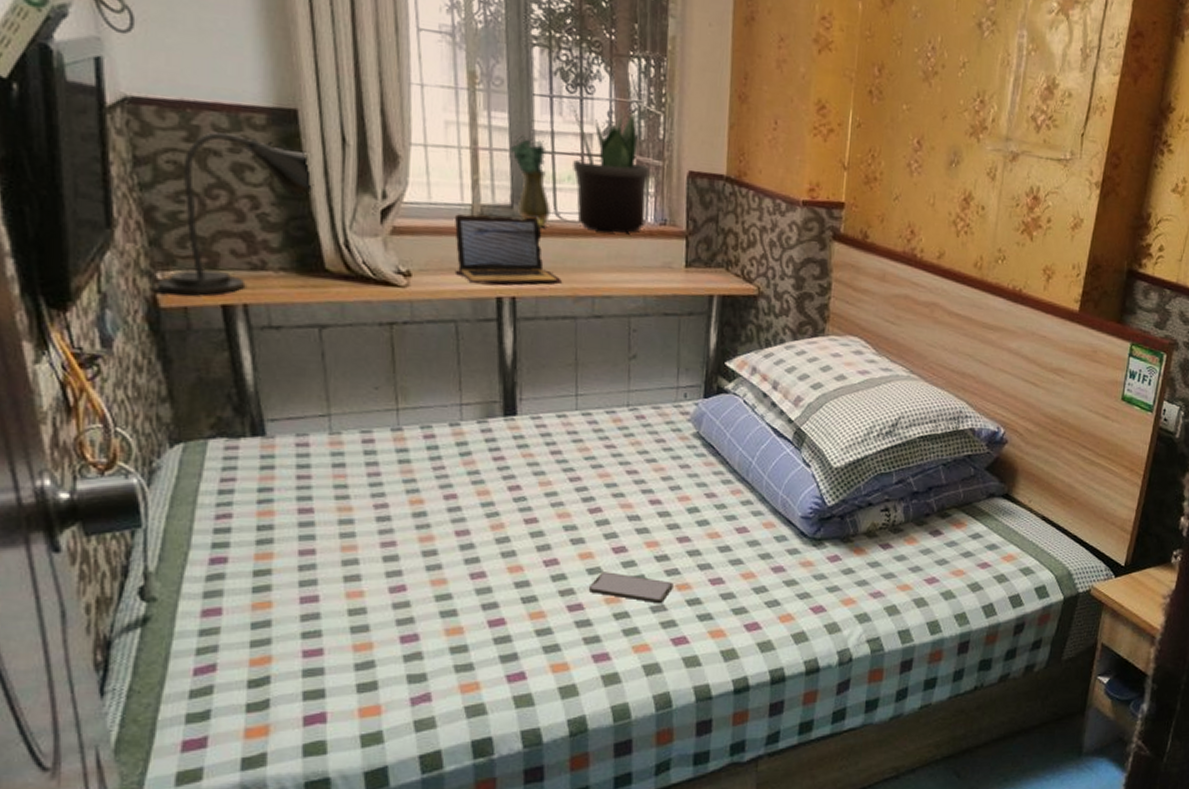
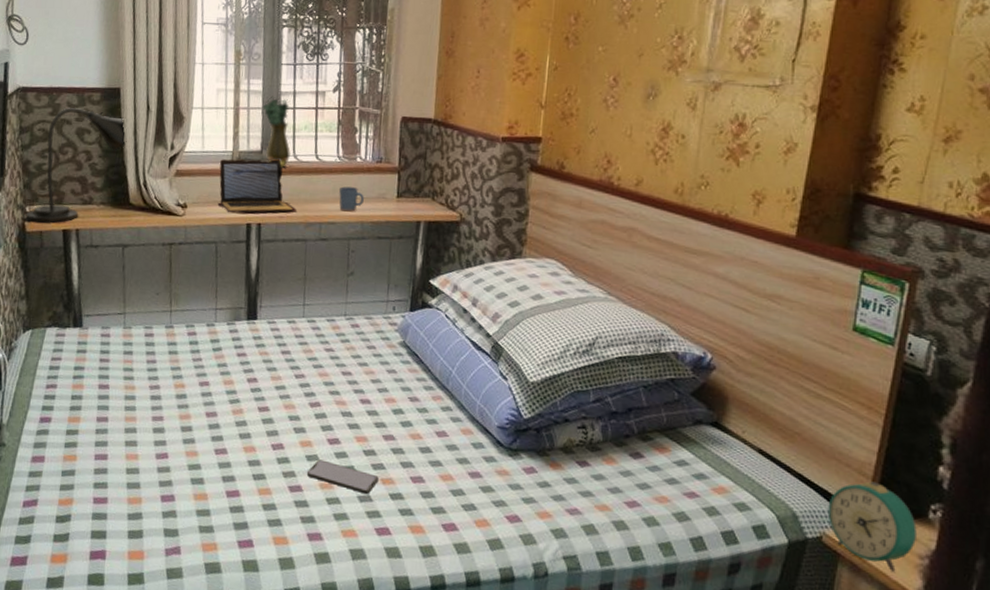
planter: present [571,102,650,233] -> none [309,68,370,170]
mug: none [615,253,646,284] -> present [339,186,364,212]
alarm clock: none [1095,536,1162,612] -> present [827,481,917,572]

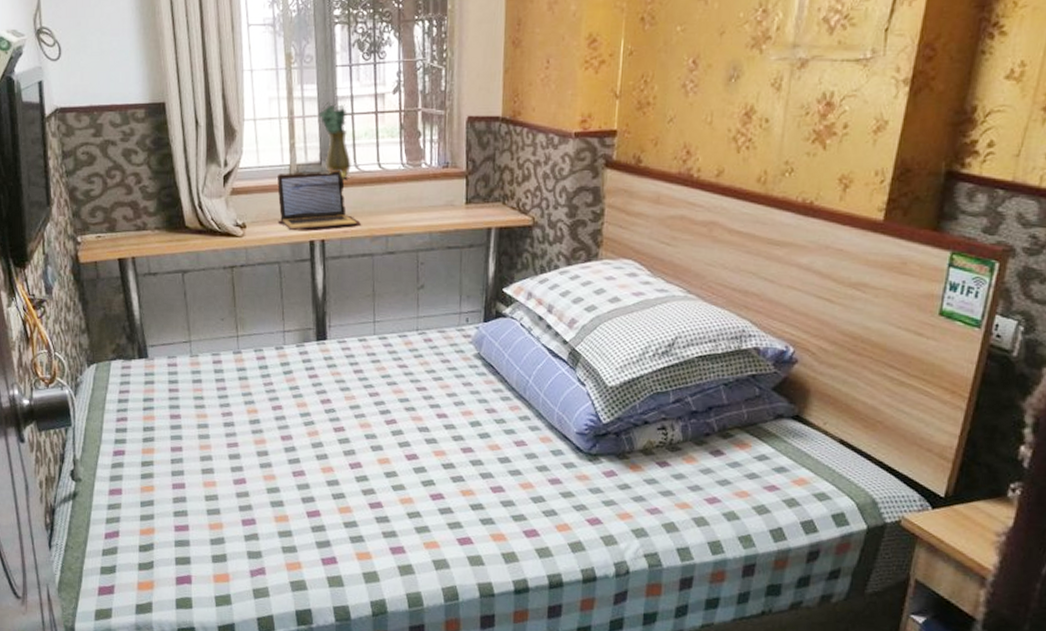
desk lamp: present [23,108,127,223] -> none [75,127,177,252]
smartphone: present [306,459,379,494] -> none [386,475,459,506]
mug: present [339,186,364,212] -> none [405,195,431,222]
alarm clock: present [827,481,917,572] -> none [907,464,995,550]

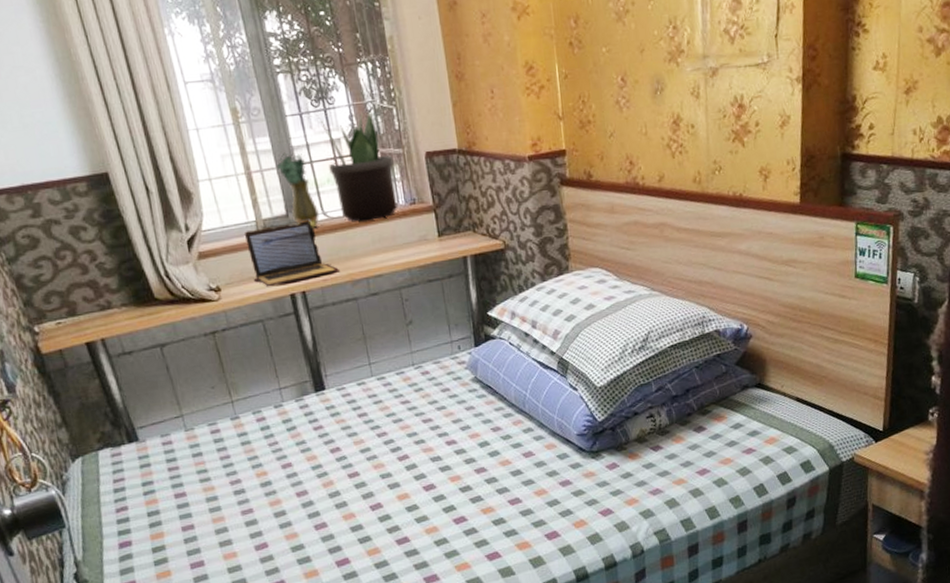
planter: none [367,68,434,177] -> present [318,111,398,221]

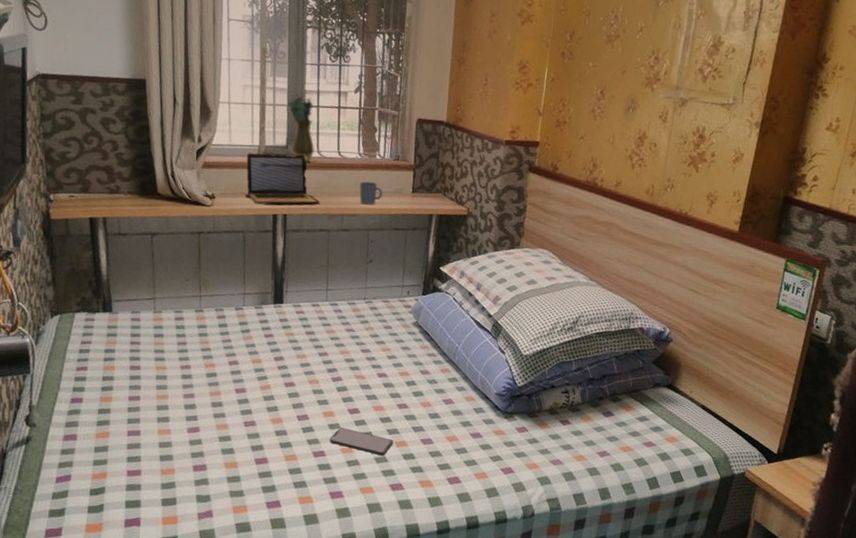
planter: present [318,111,398,221] -> none [332,68,389,166]
mug: none [379,234,406,262] -> present [359,181,382,205]
smartphone: none [410,507,480,528] -> present [329,427,394,455]

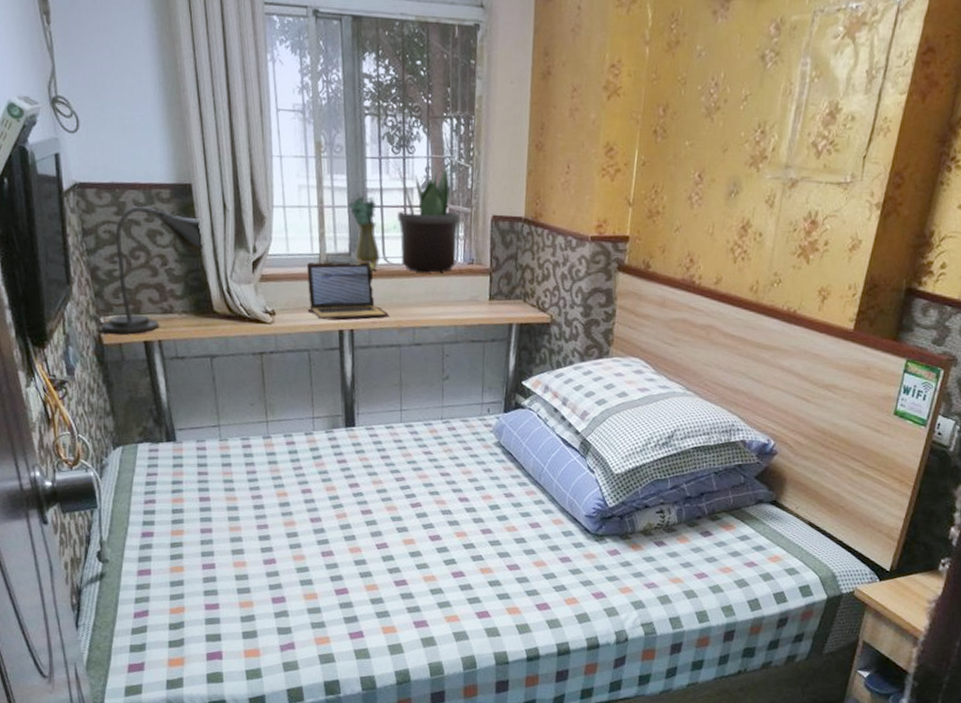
desk lamp: none [47,97,154,211] -> present [98,206,205,334]
smartphone: present [329,427,394,455] -> none [410,555,478,583]
planter: none [332,68,389,166] -> present [396,162,460,272]
mug: present [359,181,382,205] -> none [431,289,457,316]

